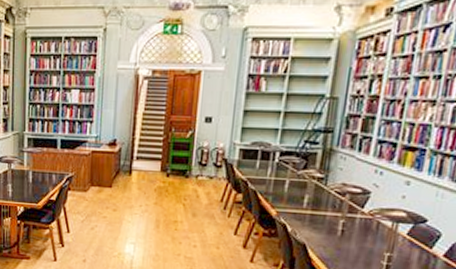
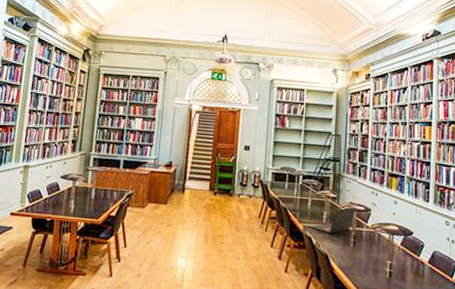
laptop: none [286,190,351,220] -> present [311,207,357,233]

